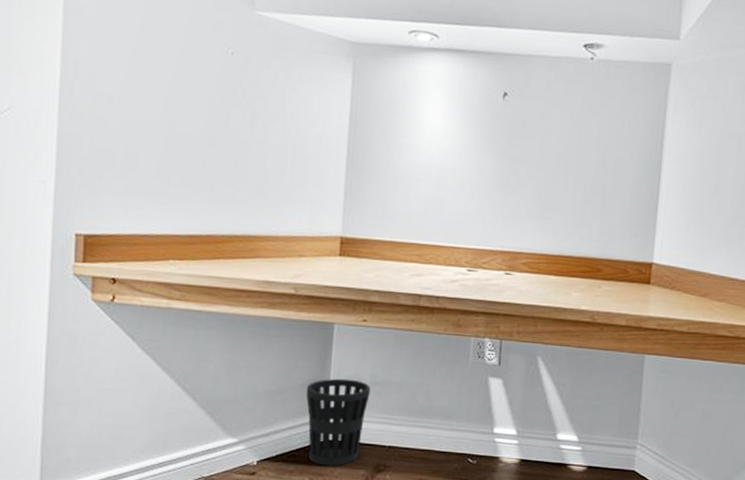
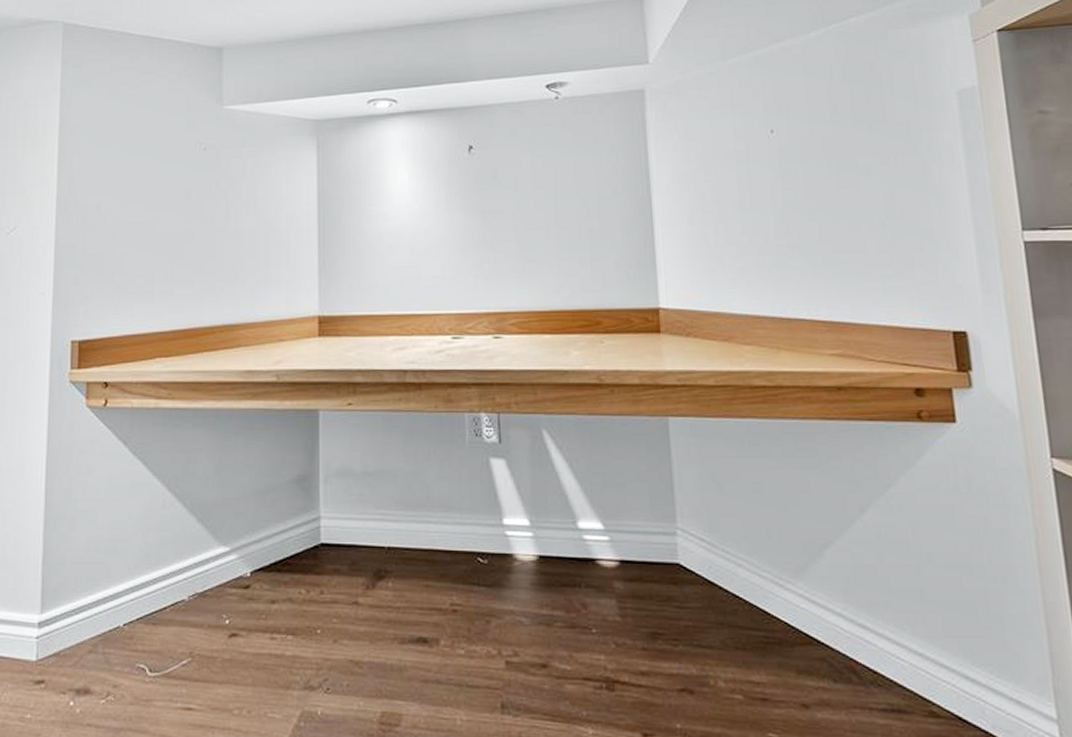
wastebasket: present [306,378,371,466] -> none [295,471,362,574]

